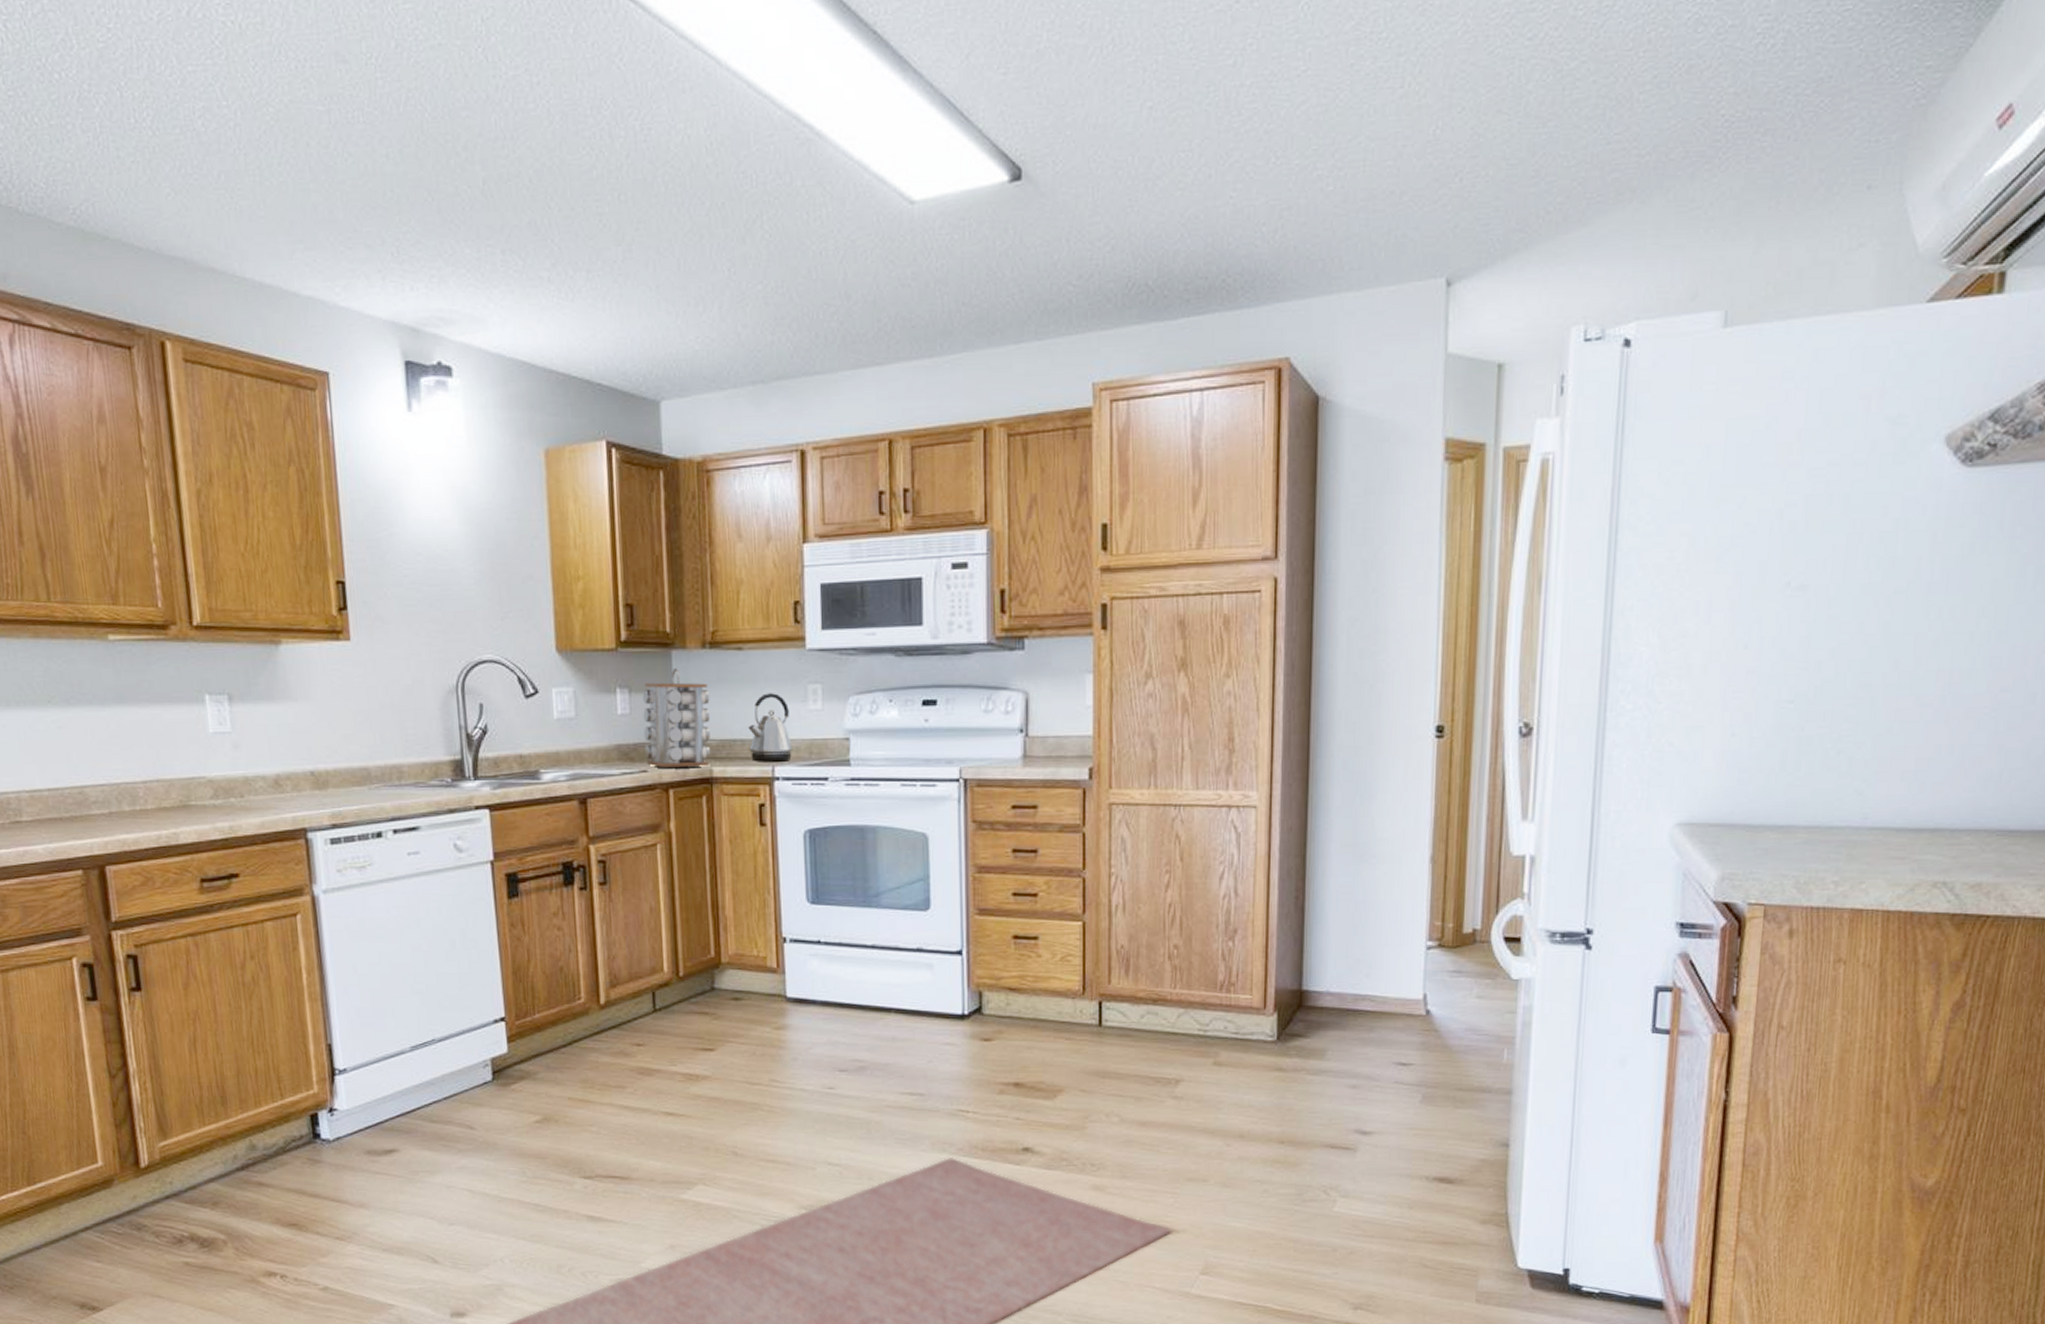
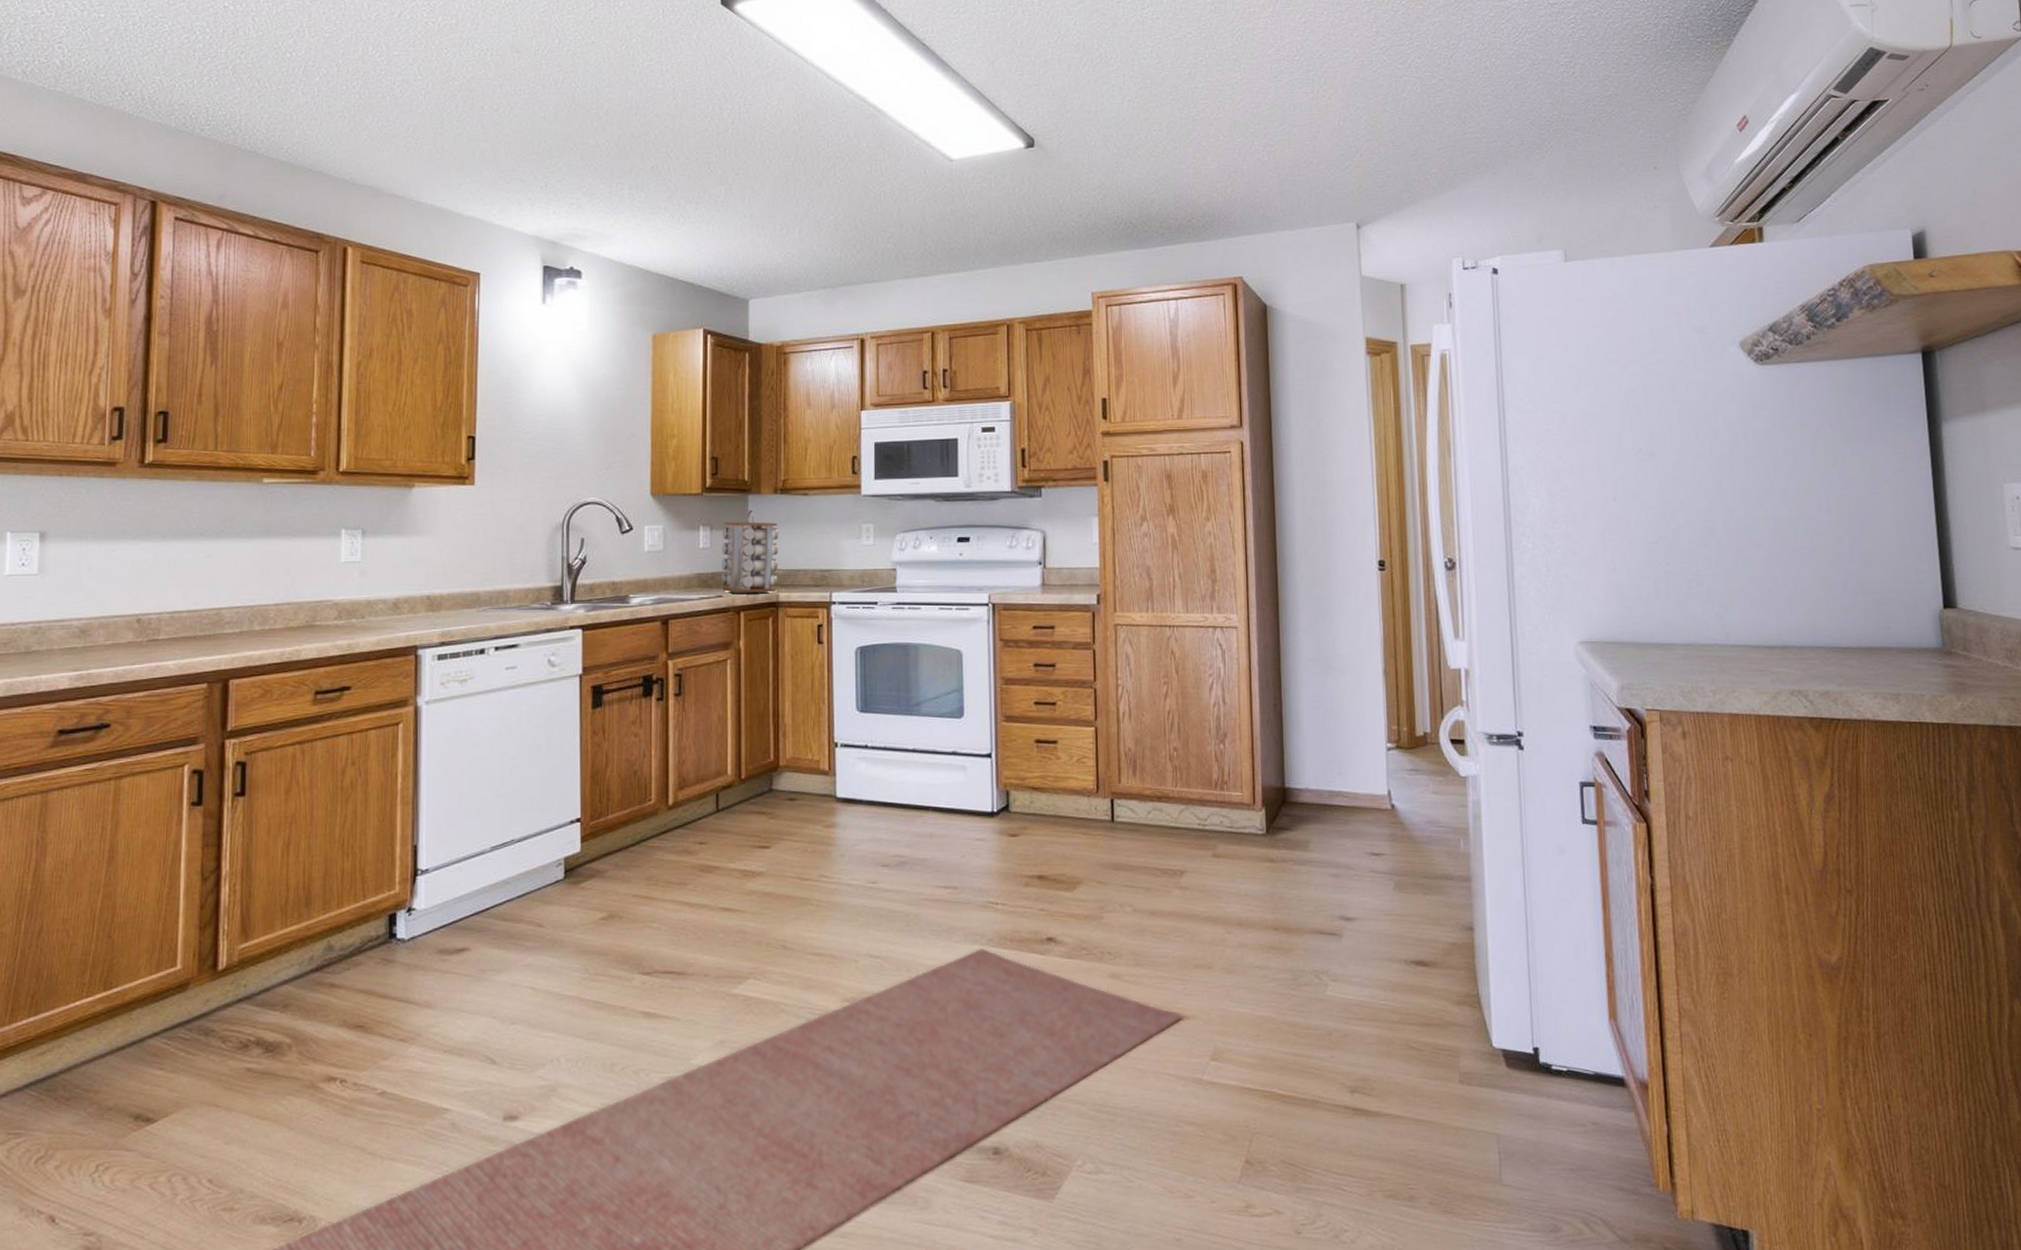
kettle: present [748,693,793,764] -> none [811,531,848,590]

